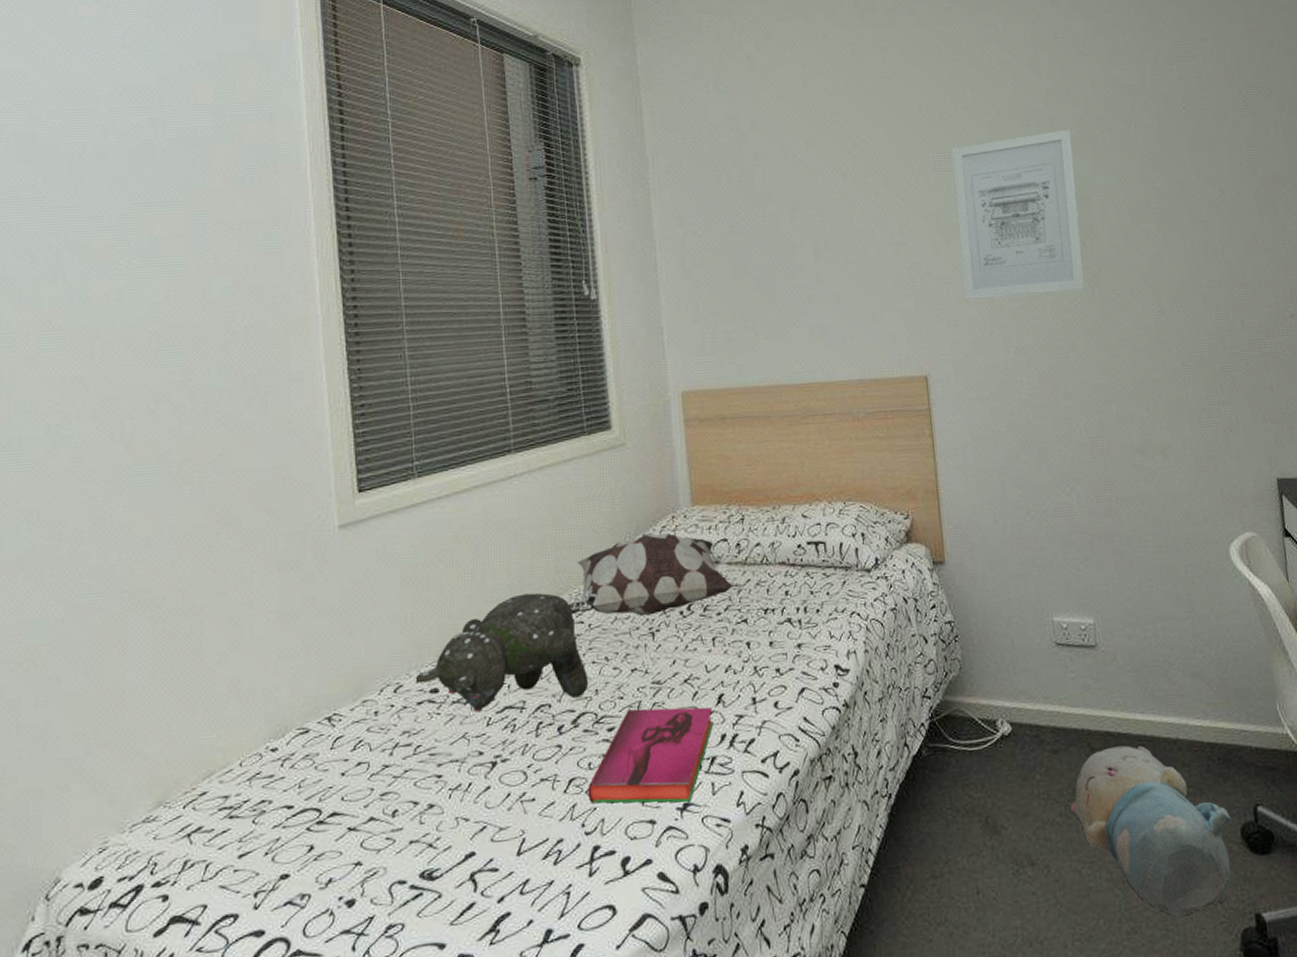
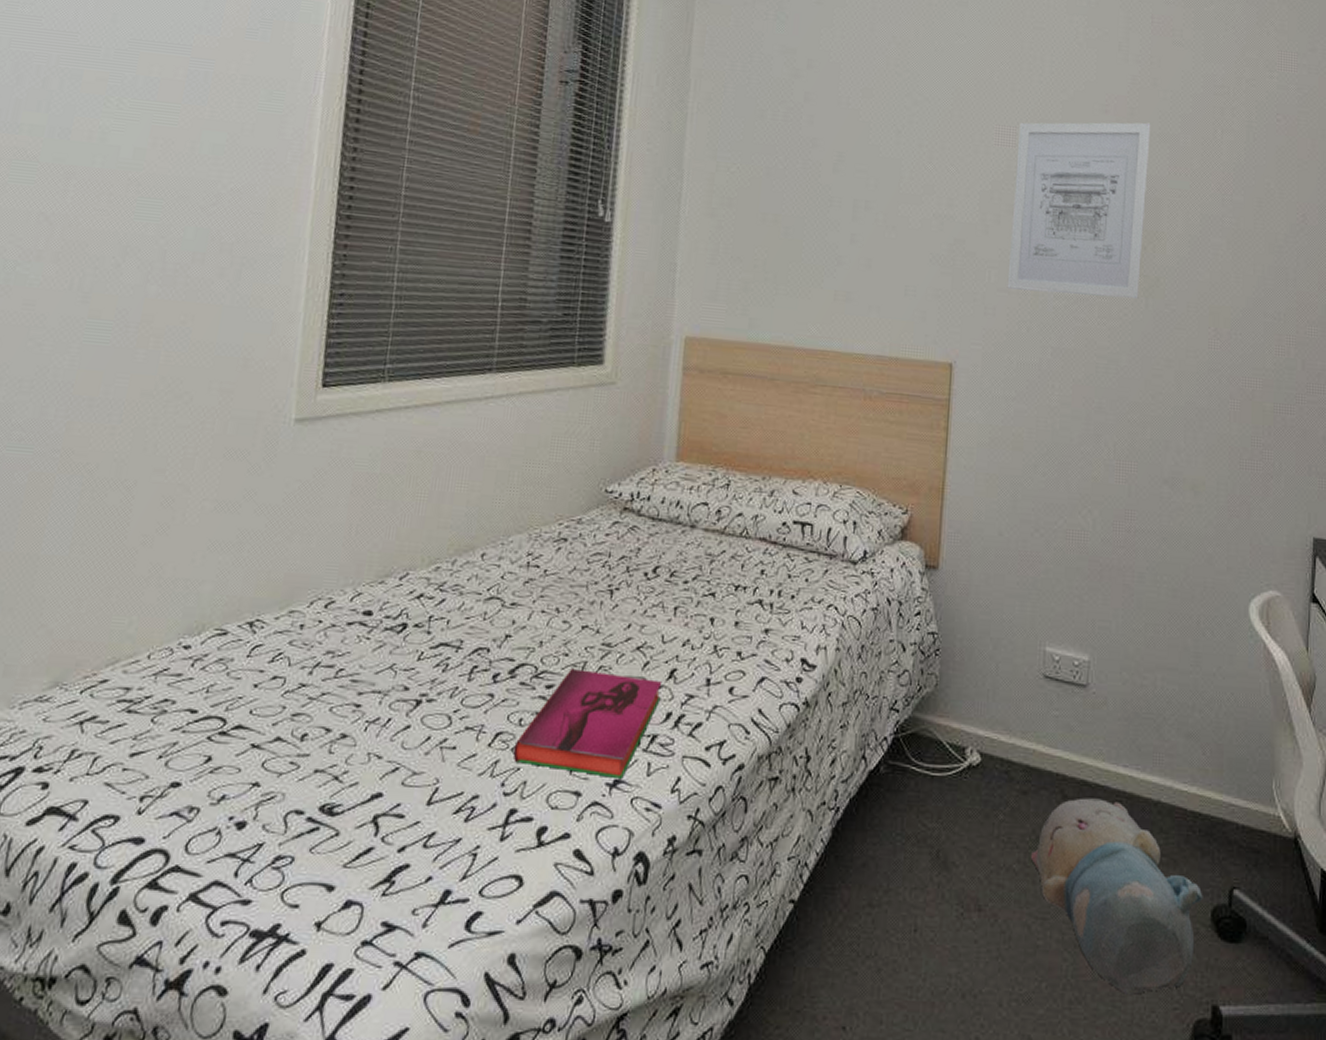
teddy bear: present [415,592,589,713] -> none [349,525,535,647]
decorative pillow: present [568,532,734,616] -> none [525,482,707,572]

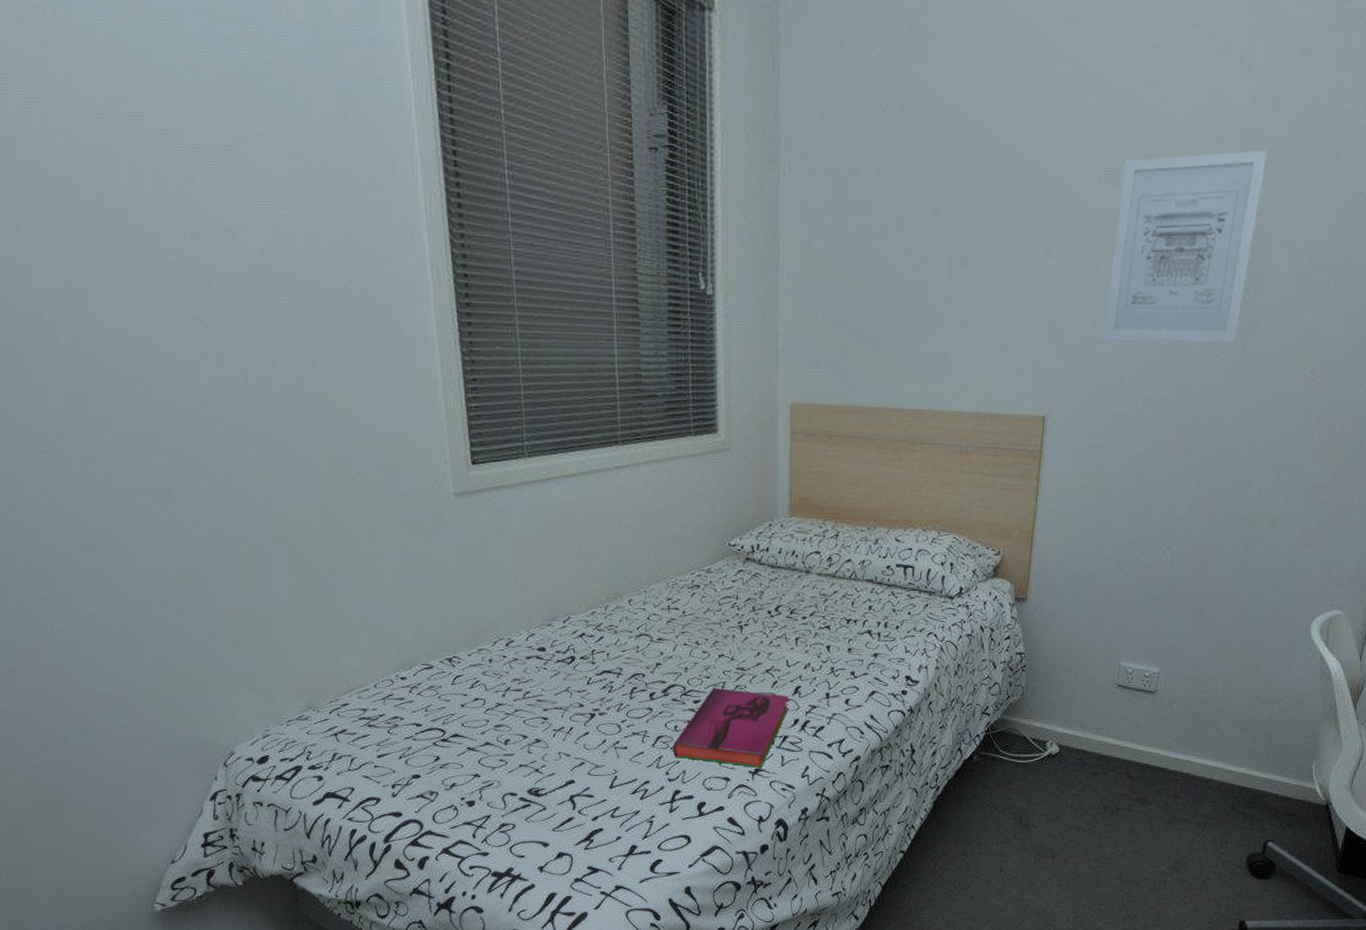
plush toy: present [1031,798,1203,996] -> none [1098,777,1241,914]

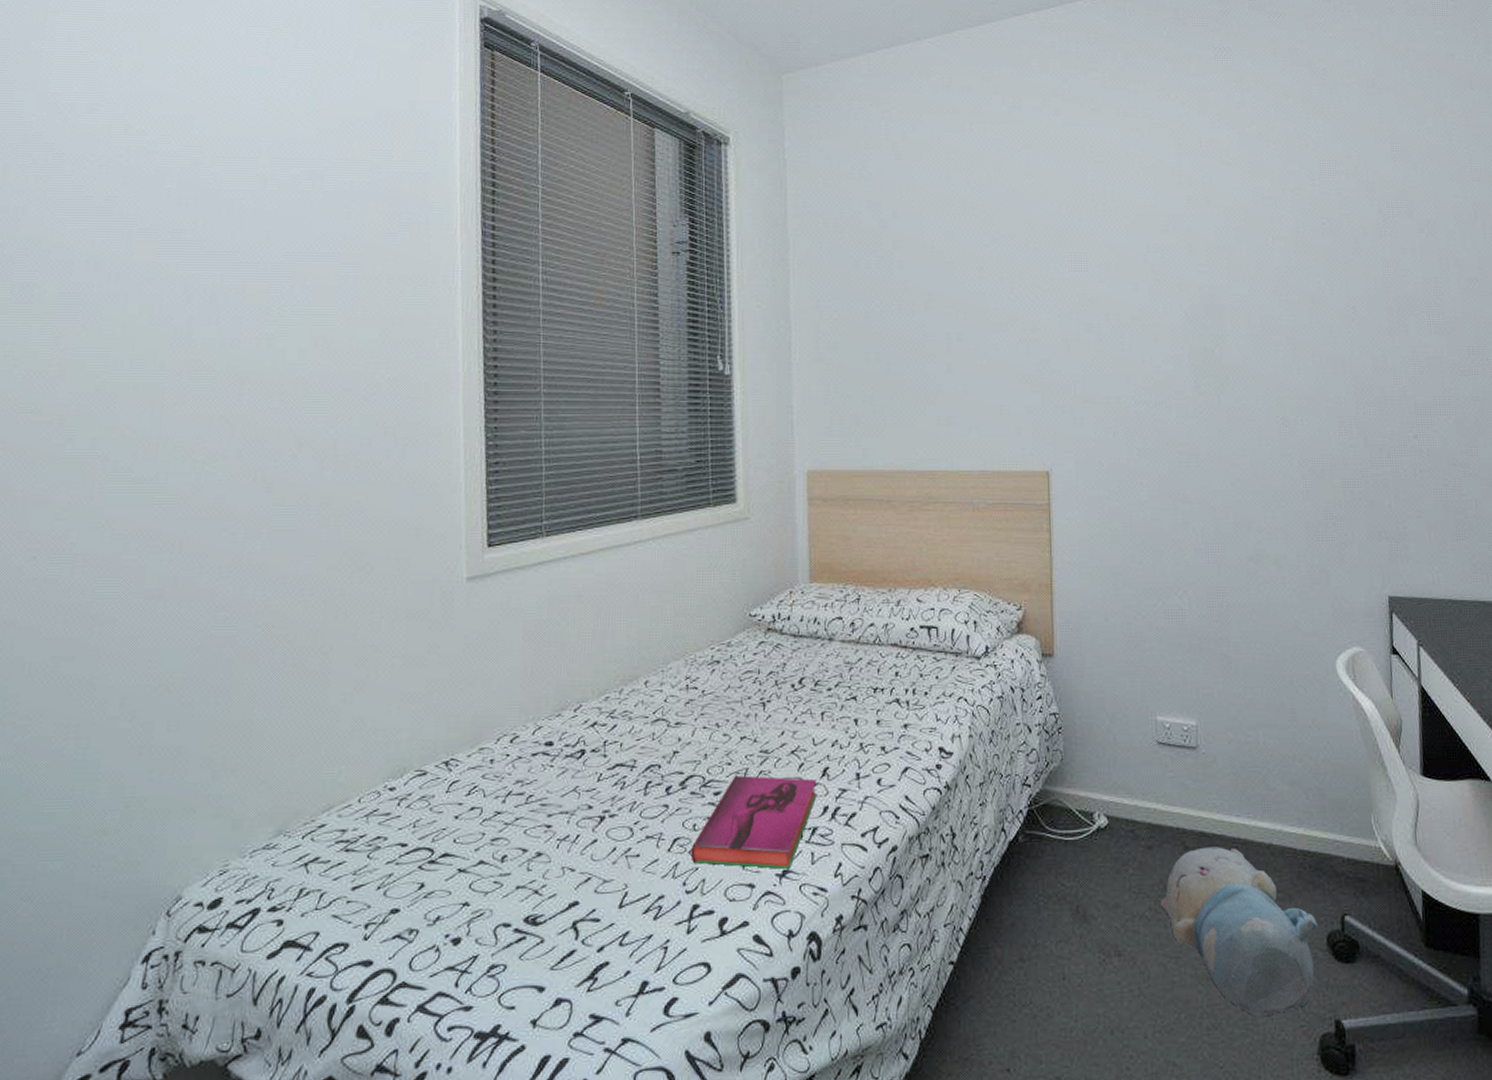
plush toy: none [1098,777,1241,914] -> present [1161,847,1318,1019]
wall art: present [1102,150,1268,344] -> none [1089,237,1211,399]

